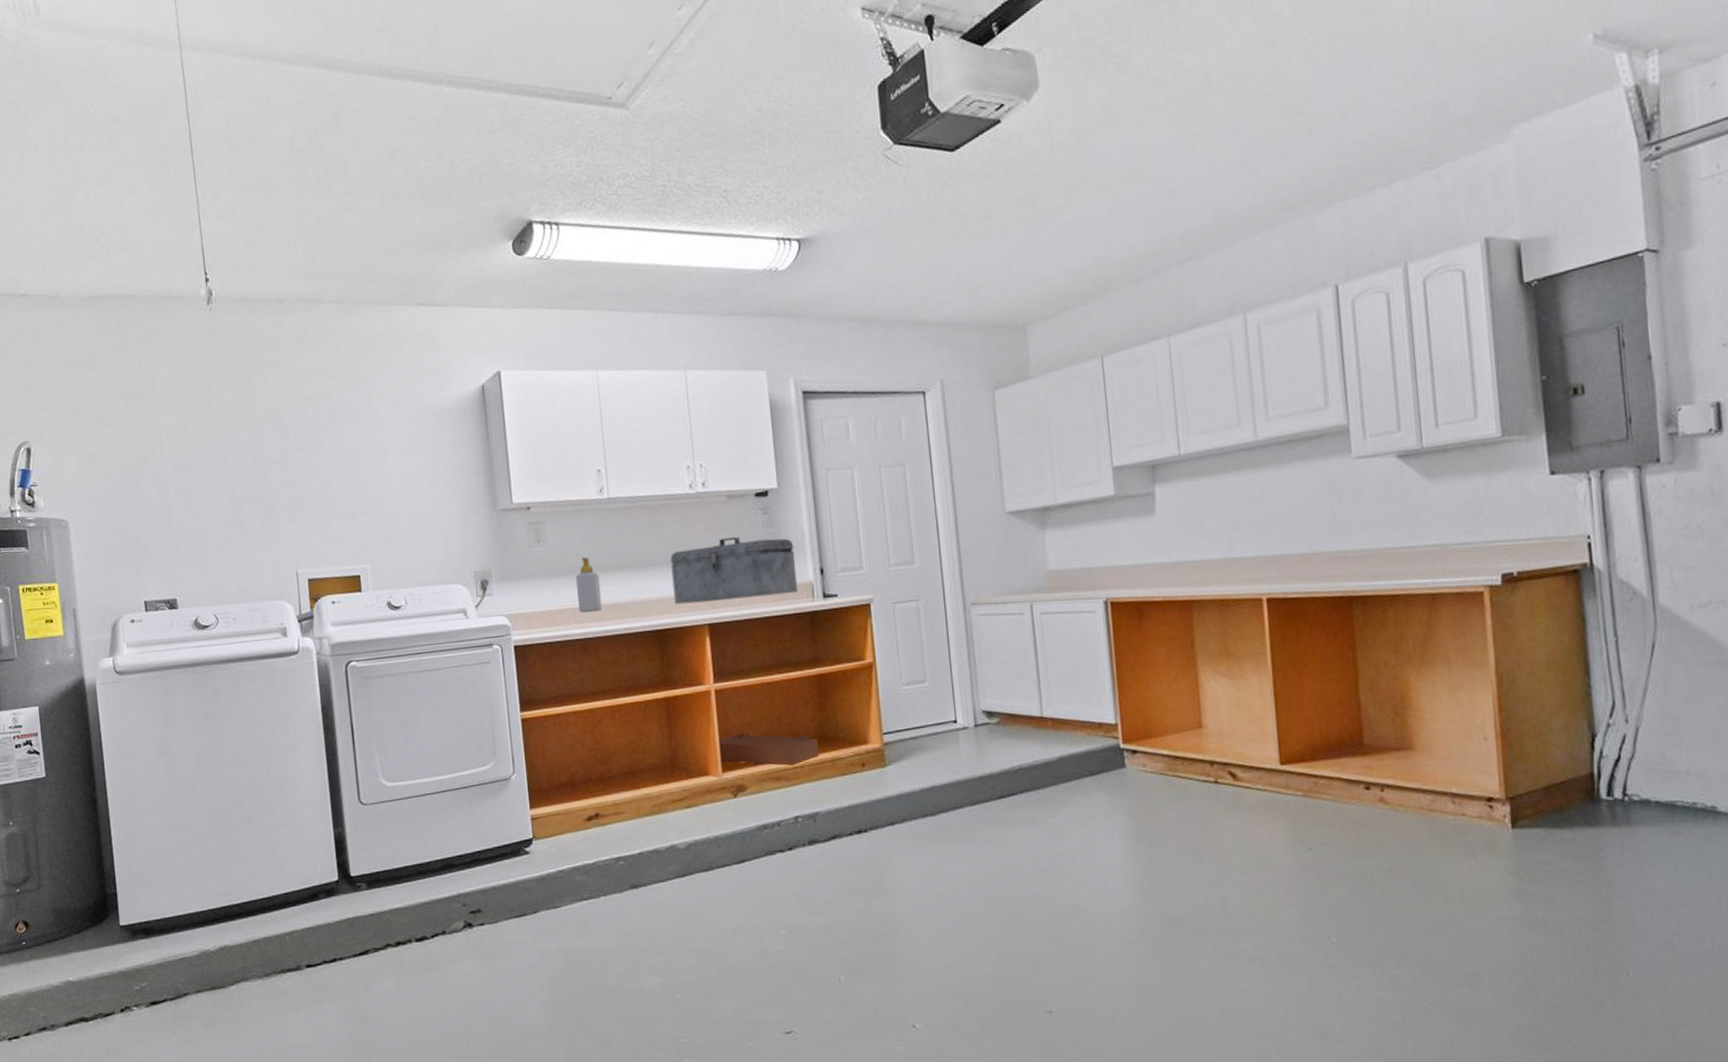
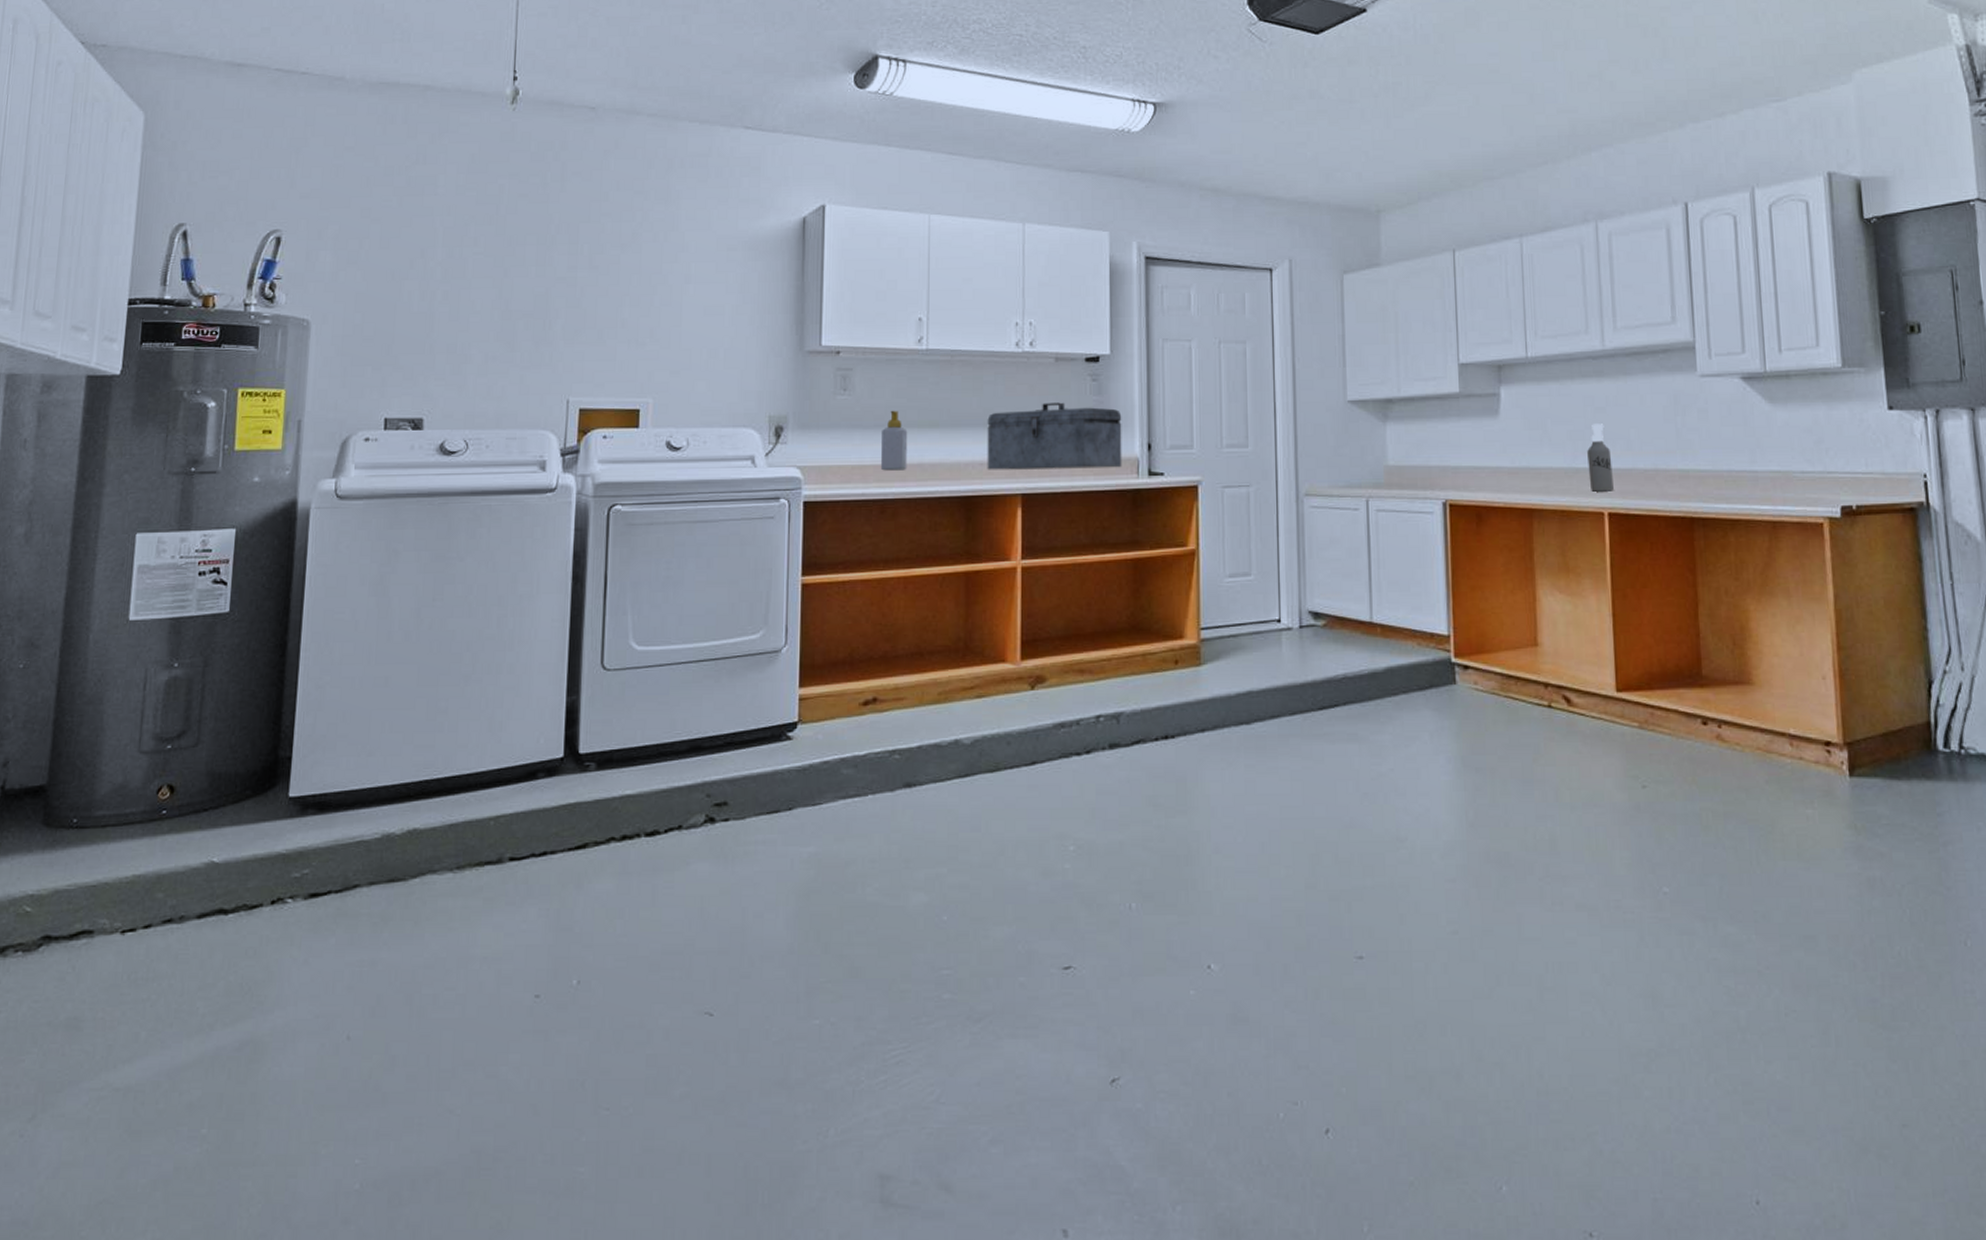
storage bin: present [718,732,820,766] -> none [1020,616,1130,658]
spray bottle: none [1243,513,1271,579] -> present [1587,424,1614,492]

